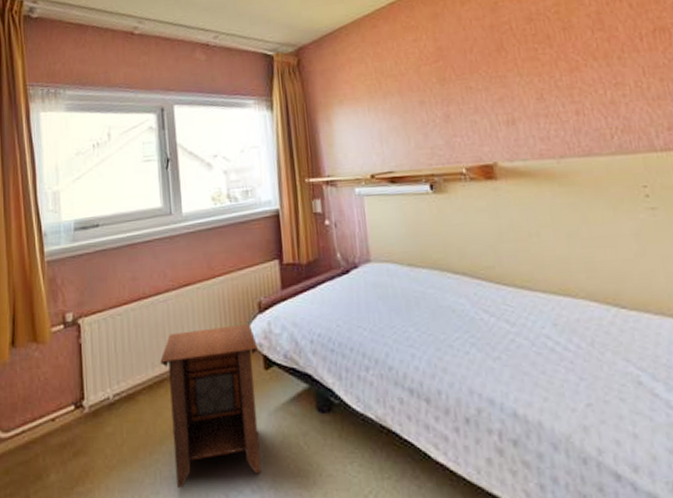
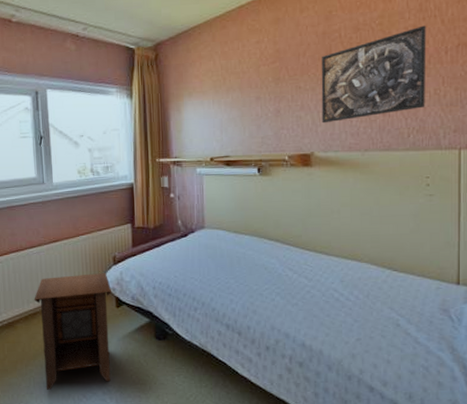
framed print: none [492,11,627,128] -> present [321,25,426,124]

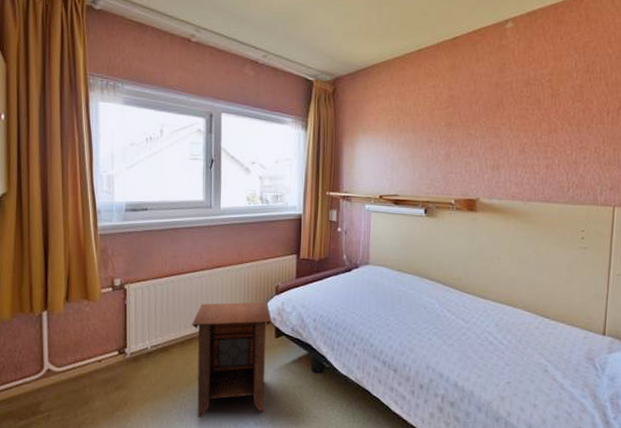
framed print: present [321,25,426,124] -> none [489,86,592,171]

